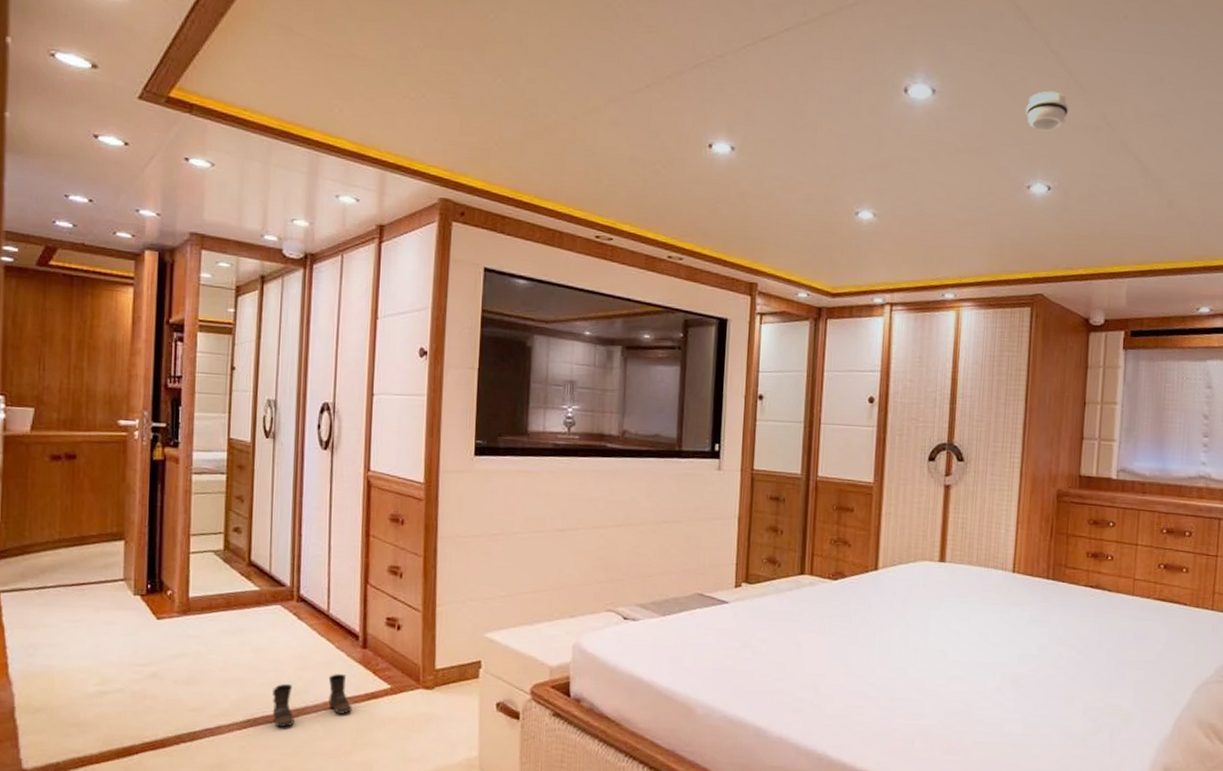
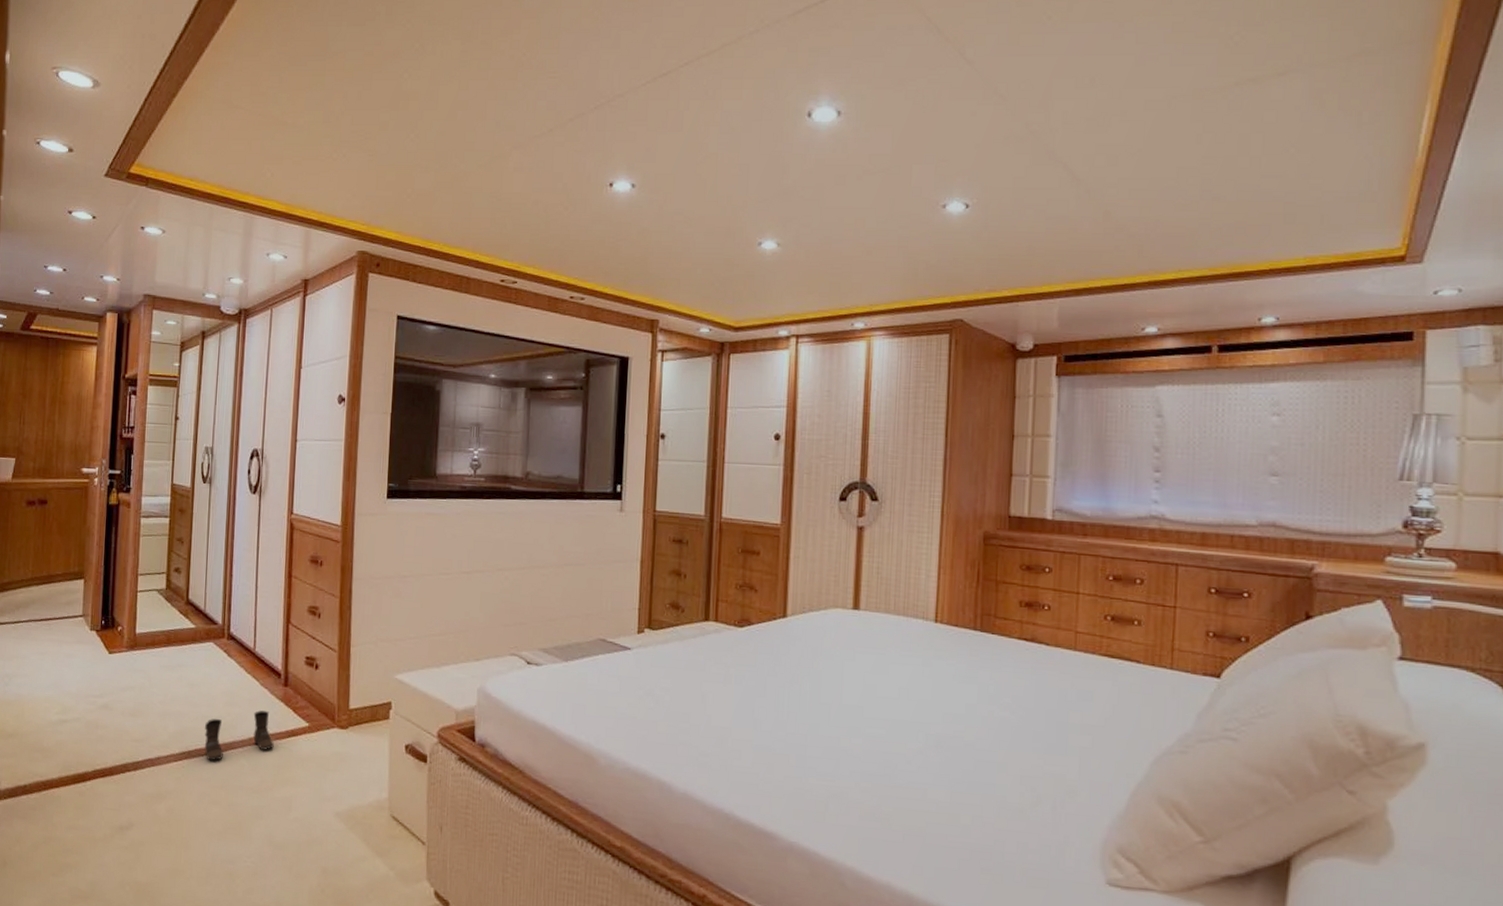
smoke detector: present [1026,90,1069,132] -> none [939,103,988,146]

